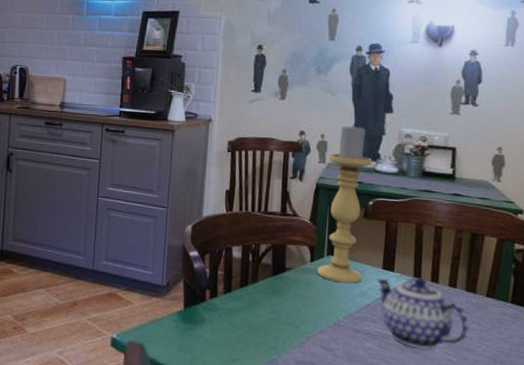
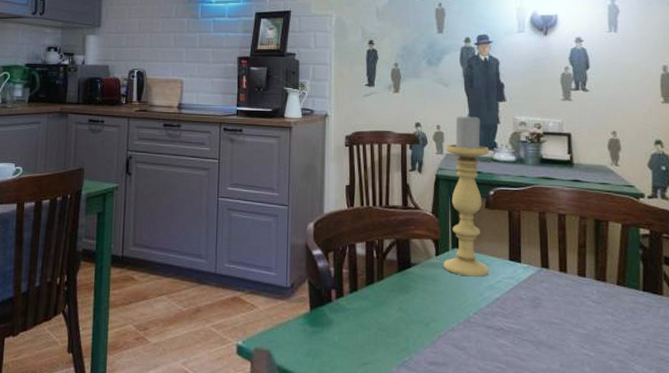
teapot: present [376,277,470,350] -> none [504,268,603,345]

